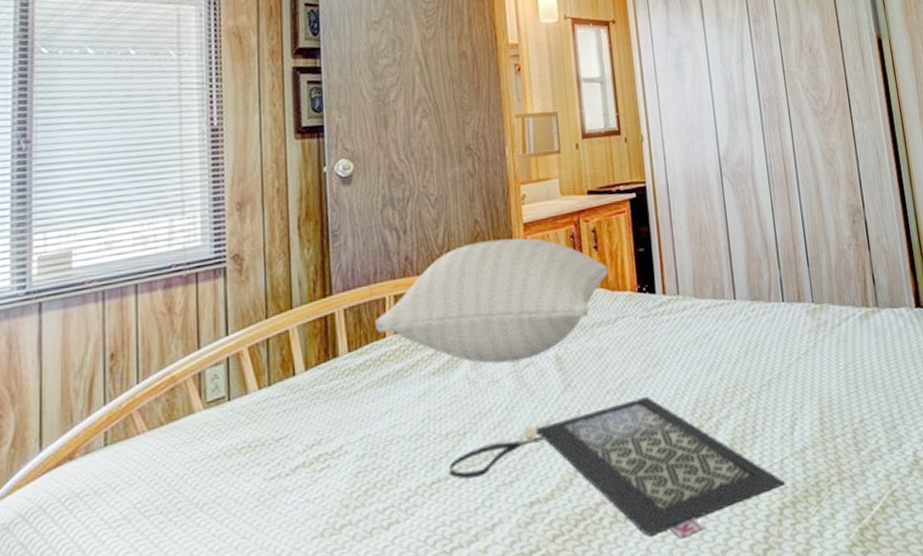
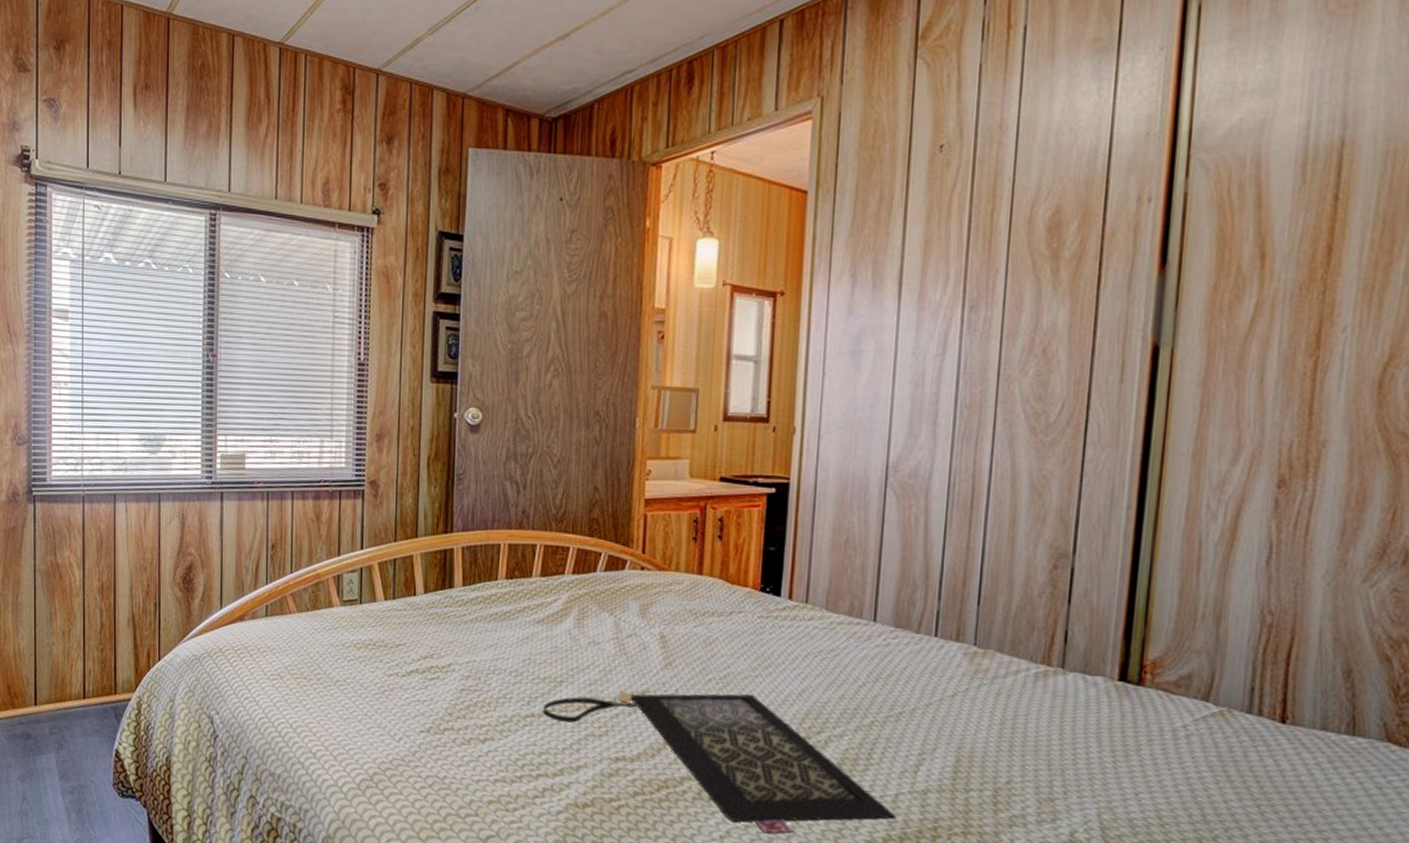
pillow: present [375,237,609,364] -> none [489,509,731,630]

